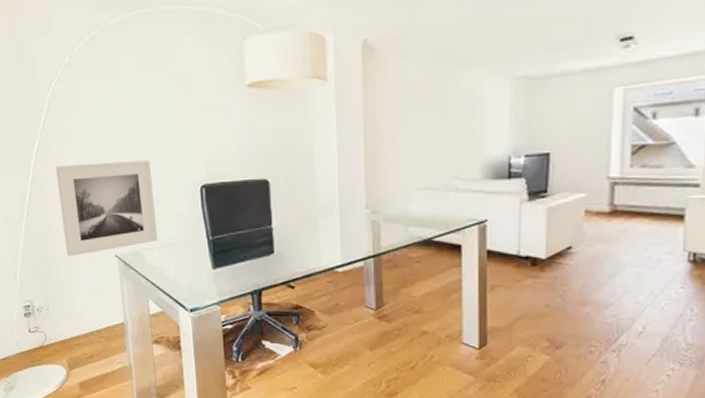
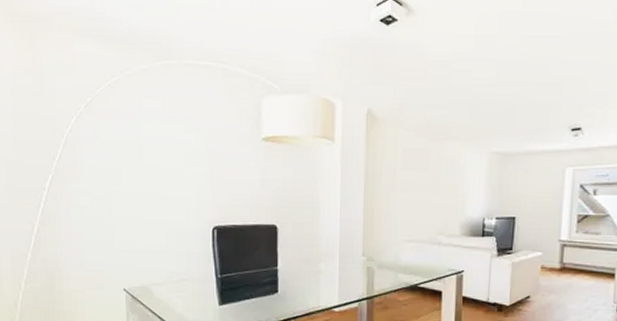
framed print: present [55,160,158,257] -> none [67,199,168,289]

